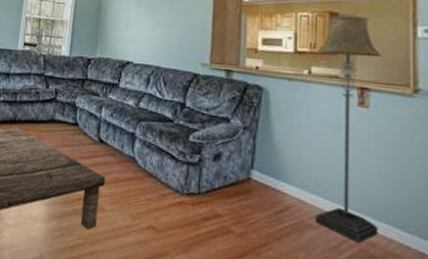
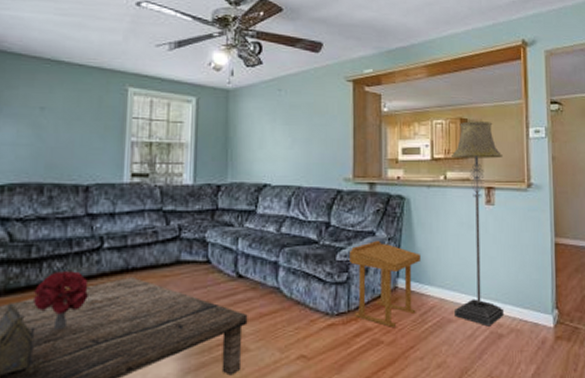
side table: none [202,127,279,219] -> present [350,240,422,327]

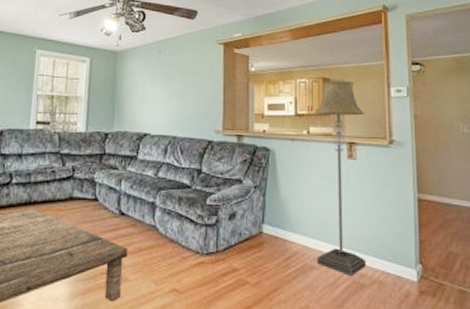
side table: present [350,240,422,327] -> none [219,187,285,269]

